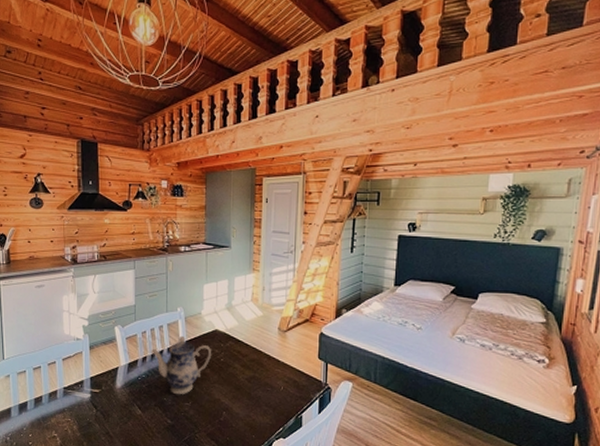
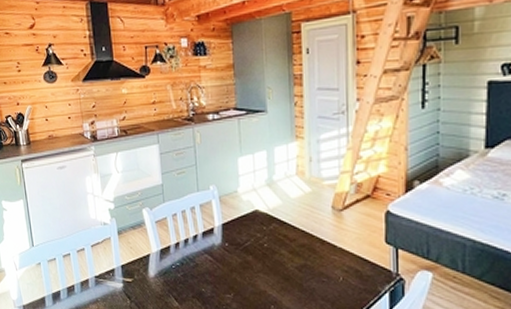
teapot: present [150,335,211,395] -> none [183,217,252,286]

